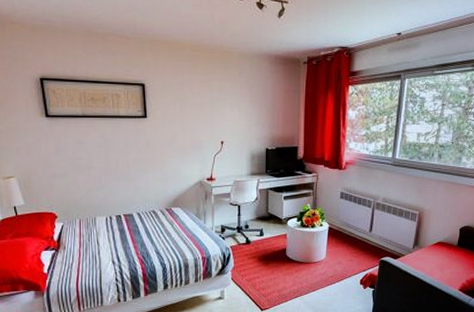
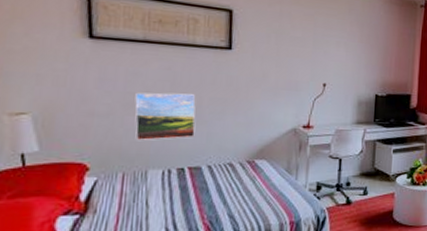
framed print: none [81,155,126,195] -> present [135,92,196,141]

